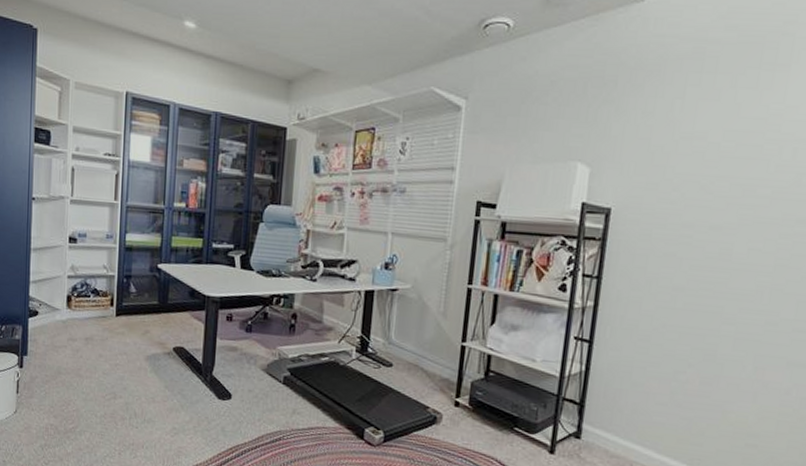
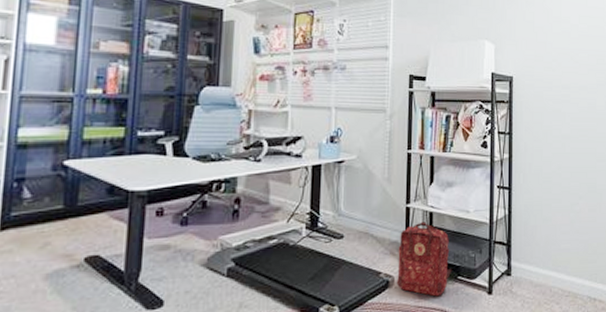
backpack: none [445,363,509,444] -> present [397,221,452,297]

